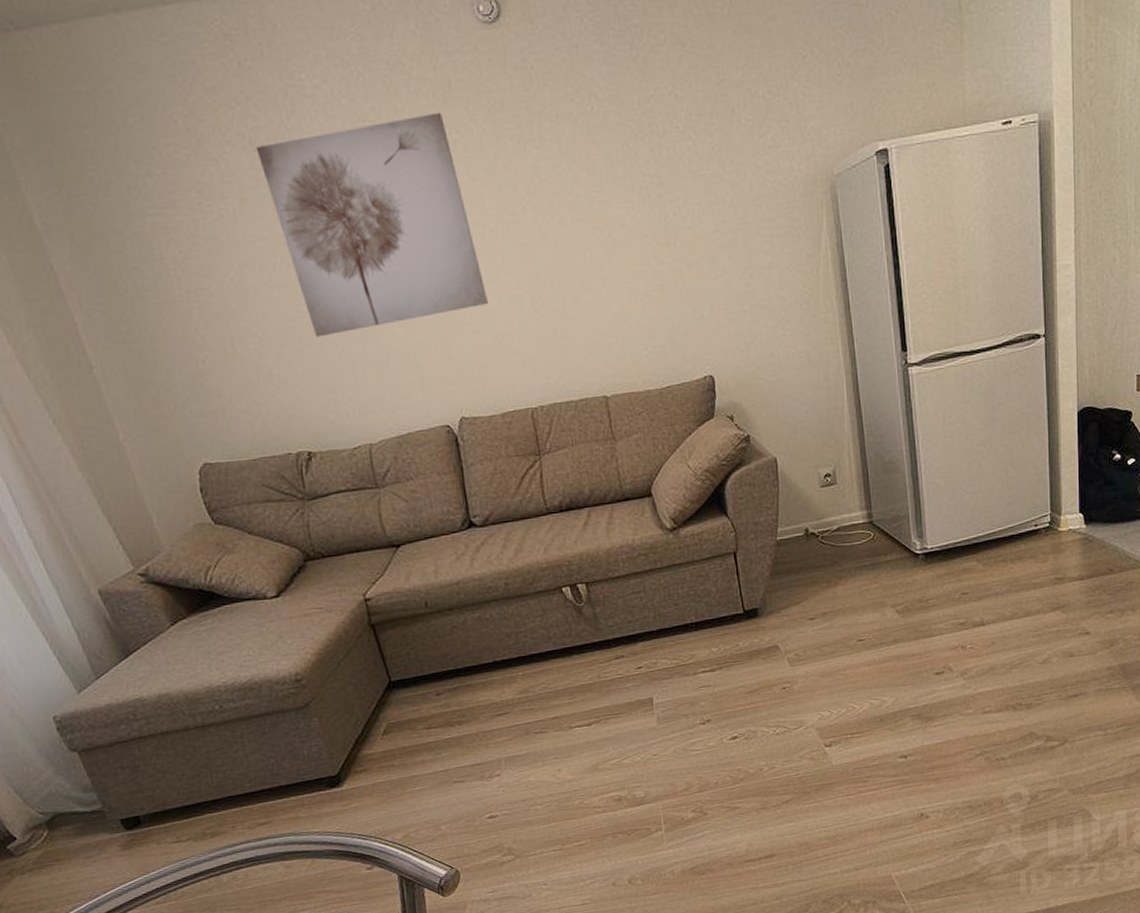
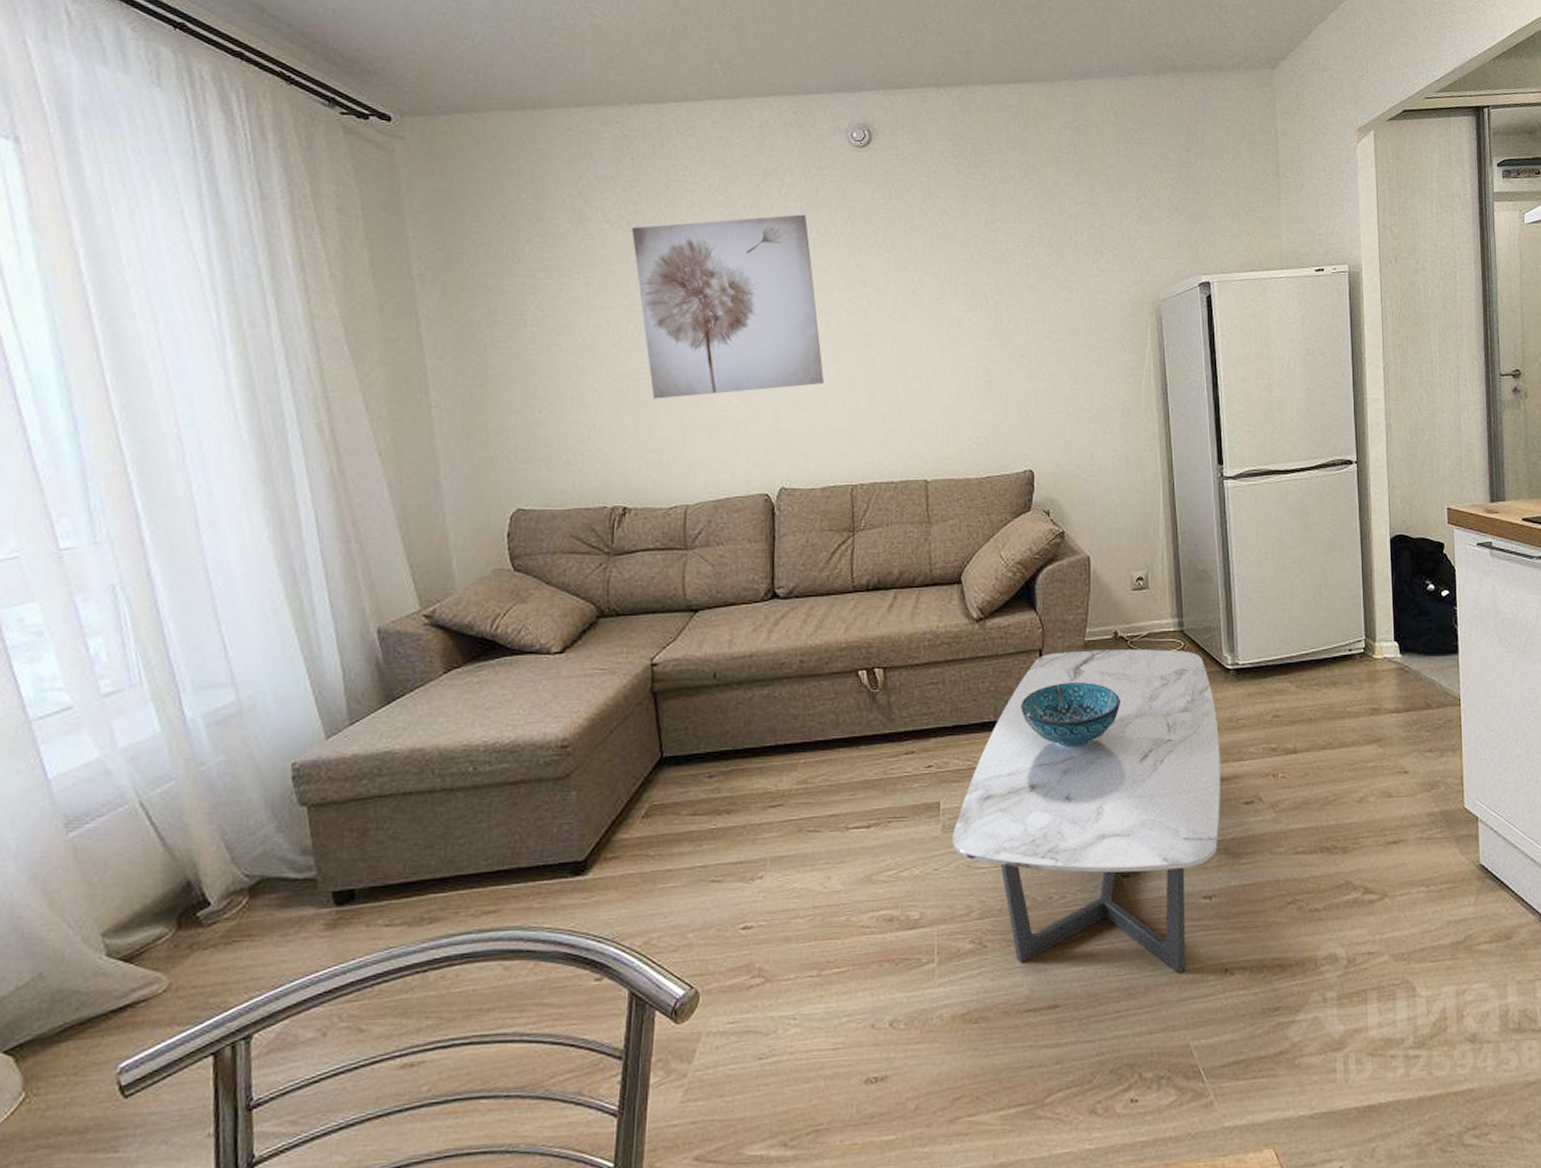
coffee table: none [666,540,914,825] -> present [952,649,1221,974]
decorative bowl: none [720,578,816,640] -> present [1020,682,1121,748]

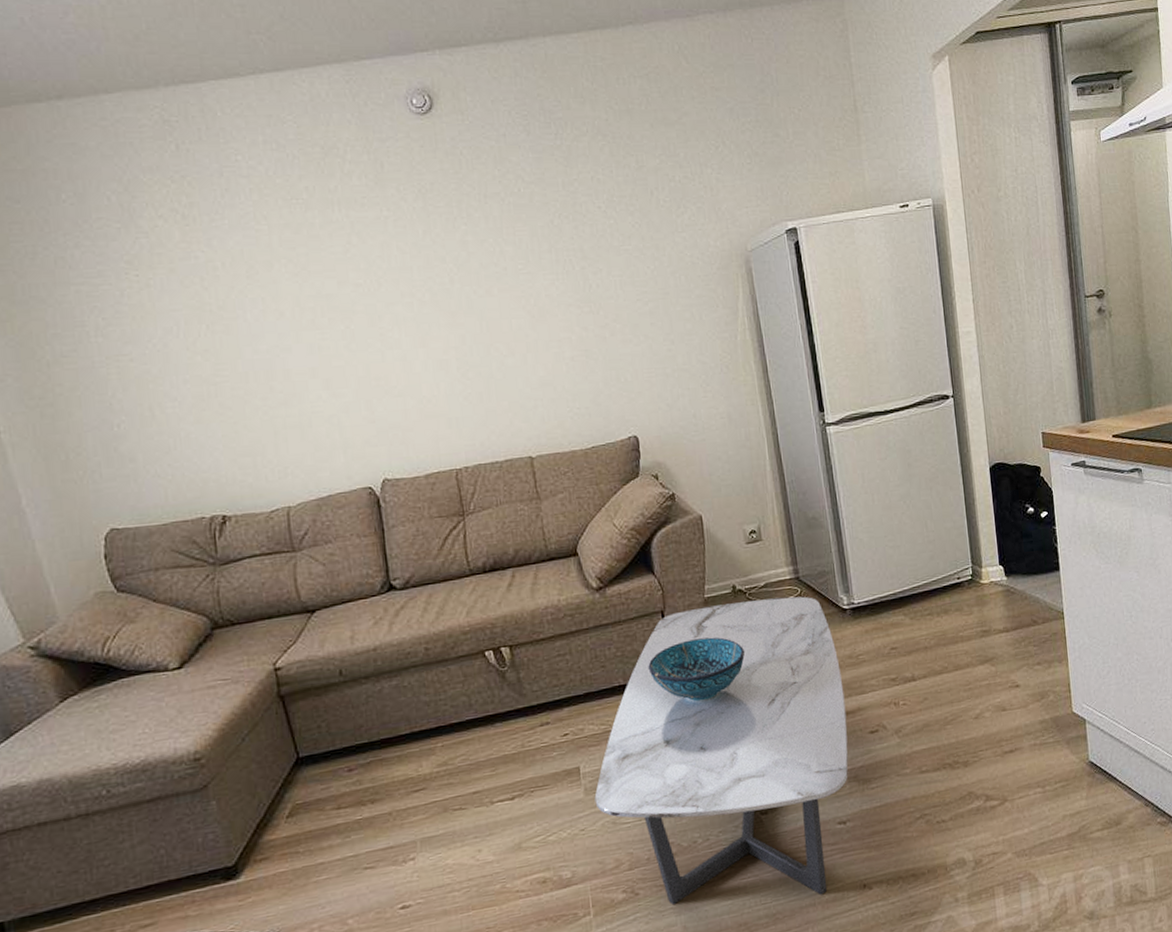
wall art: present [631,214,825,399] -> none [188,192,415,401]

